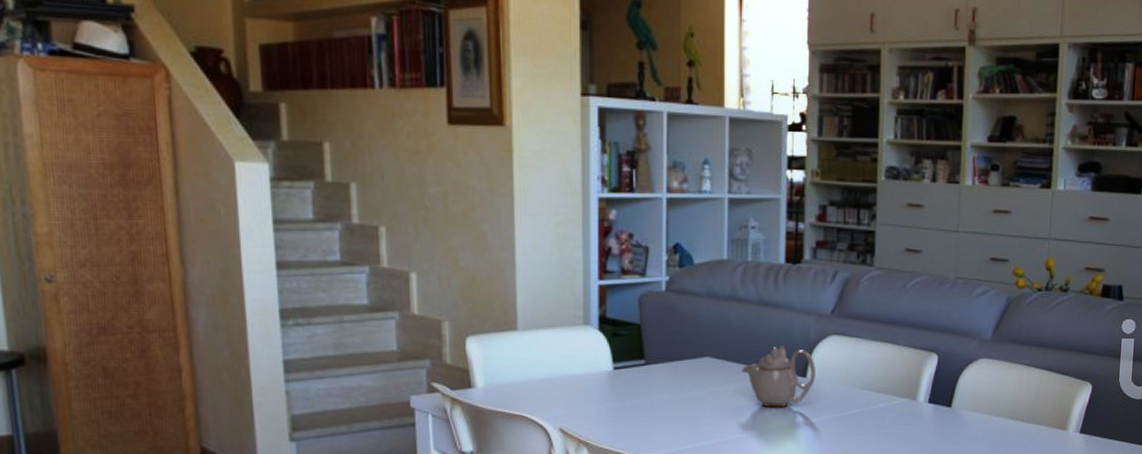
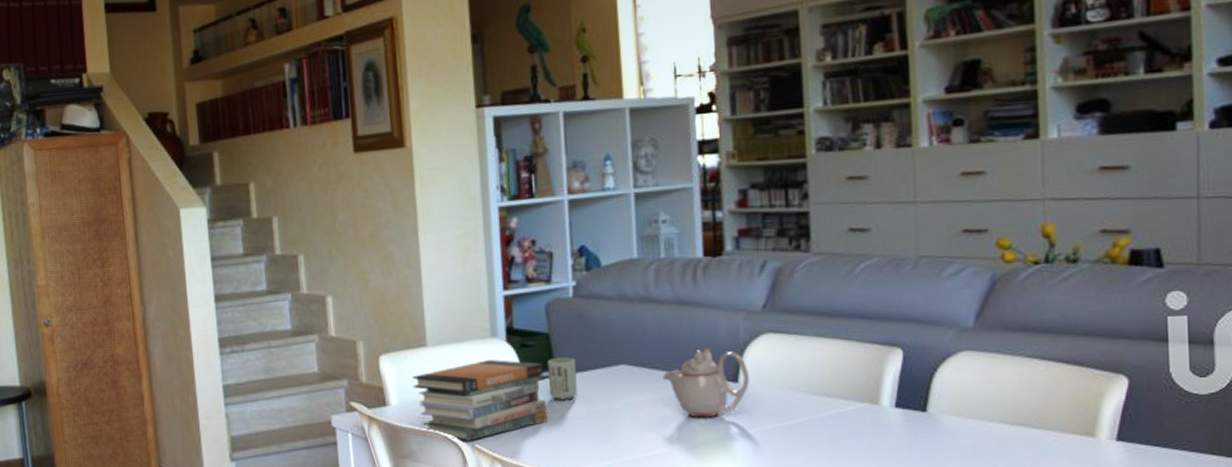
book stack: none [500,347,634,424] -> present [412,360,548,441]
cup: none [637,347,664,388] -> present [547,357,577,400]

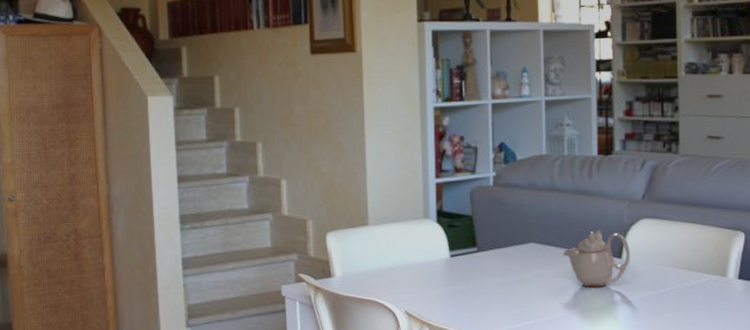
book stack: present [412,360,548,441] -> none [355,238,469,308]
cup: present [547,357,577,400] -> none [470,236,494,273]

